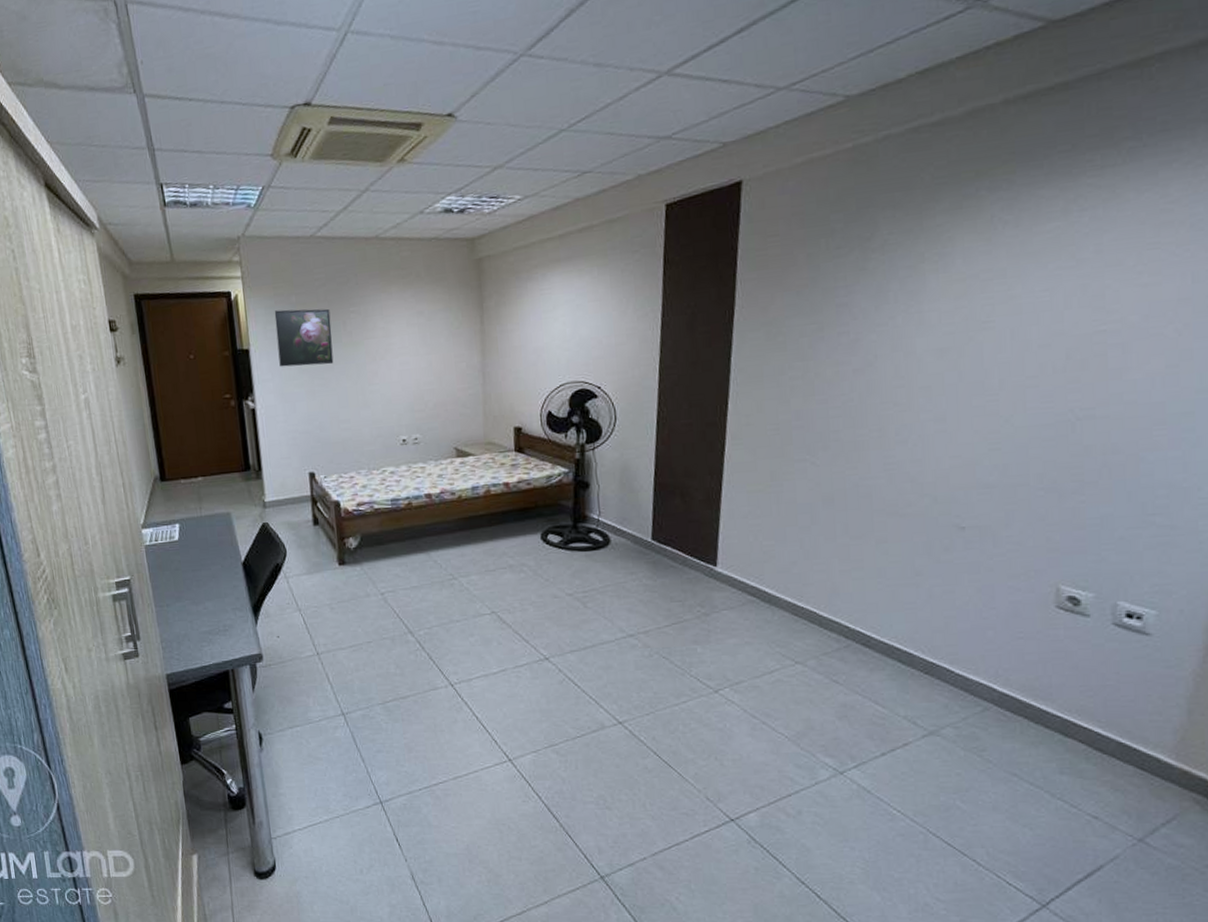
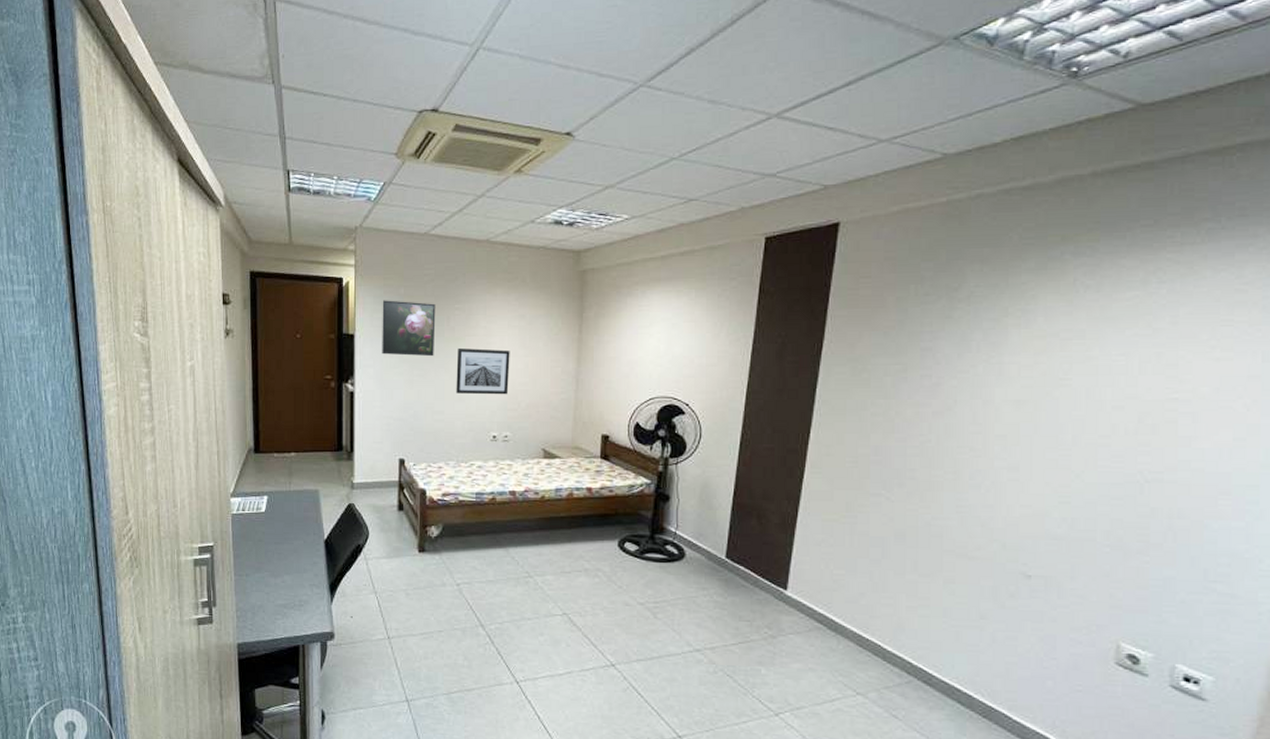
wall art: none [357,349,414,400] -> present [456,347,510,395]

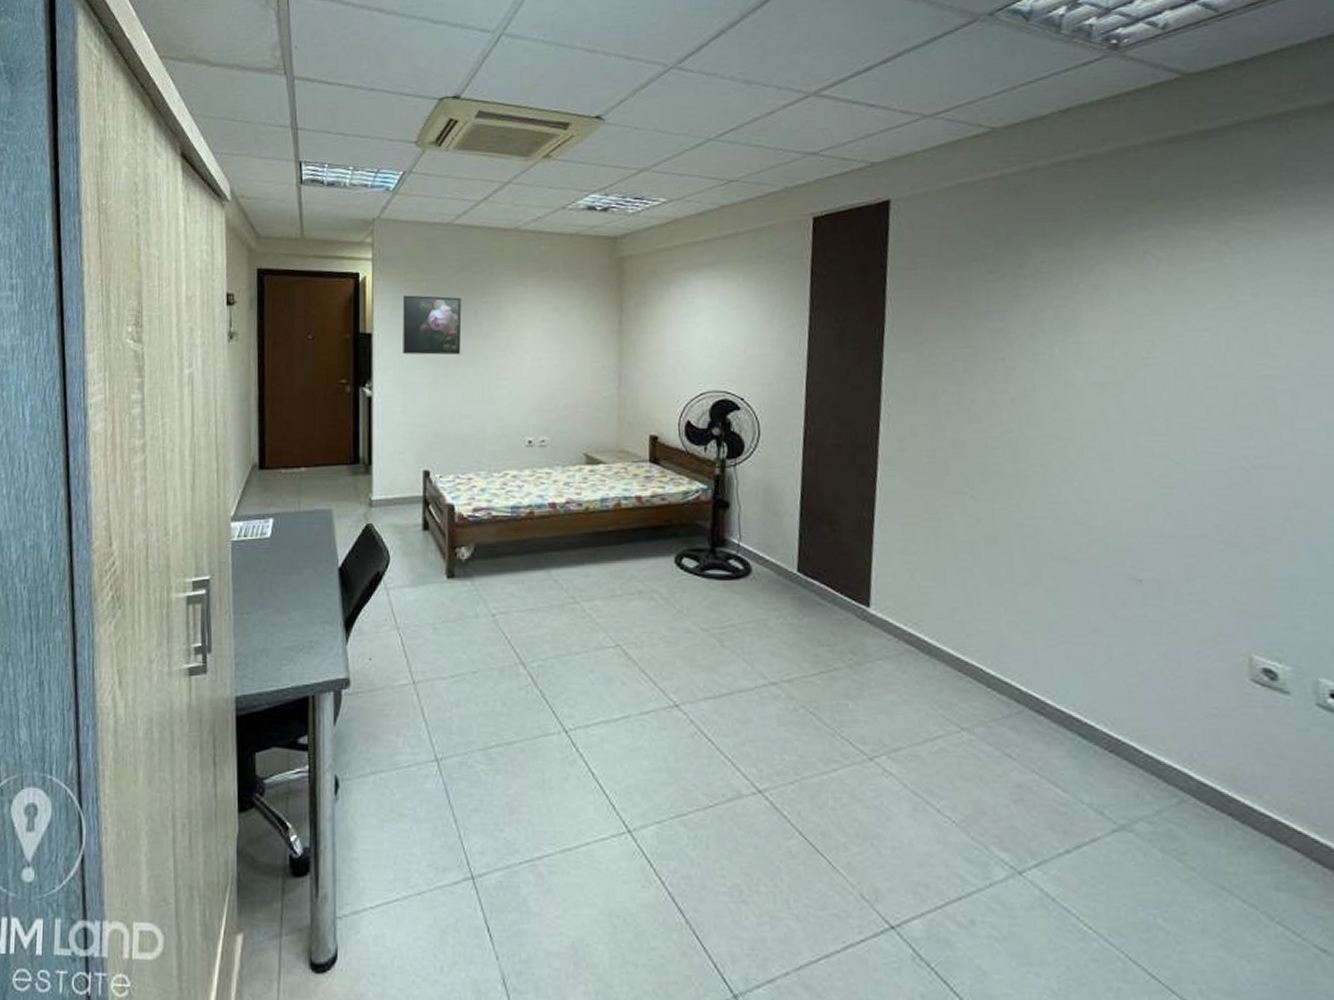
wall art: present [456,347,510,395] -> none [485,344,545,396]

